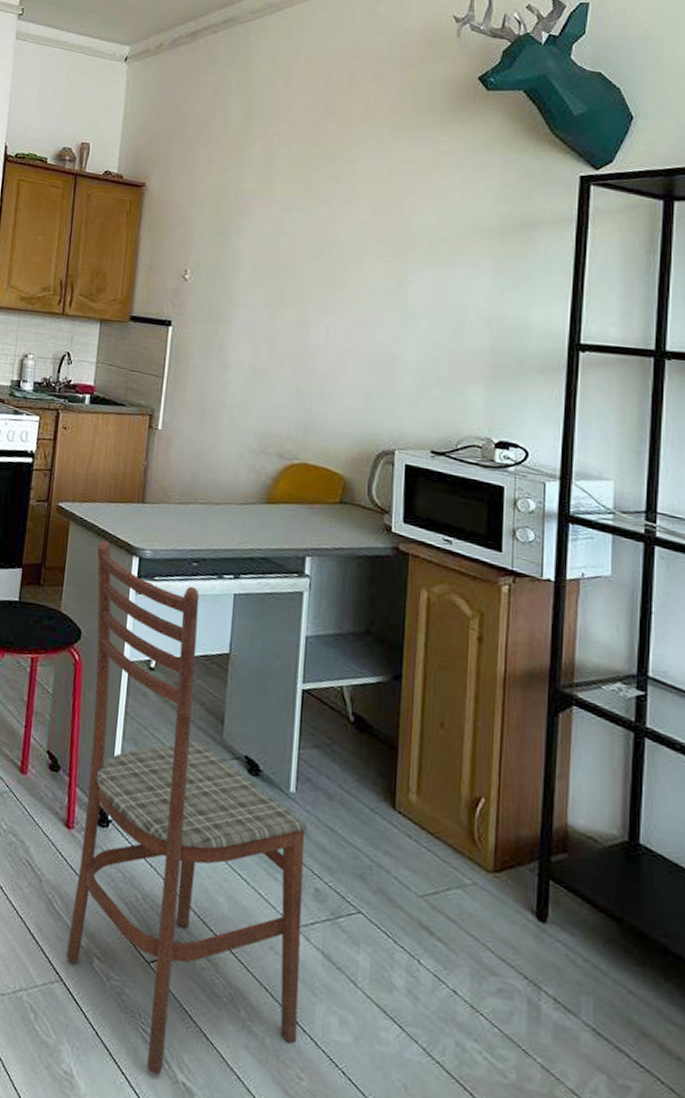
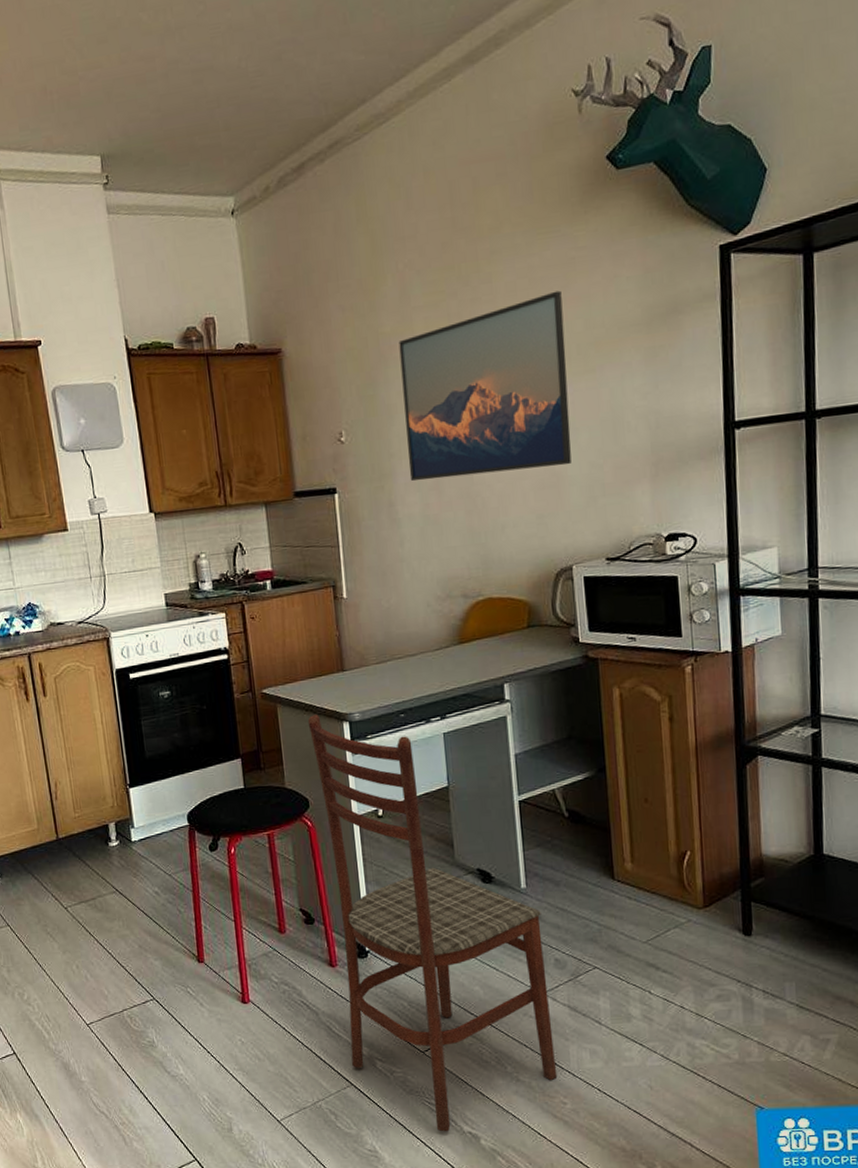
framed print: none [245,185,420,350] -> present [398,290,572,482]

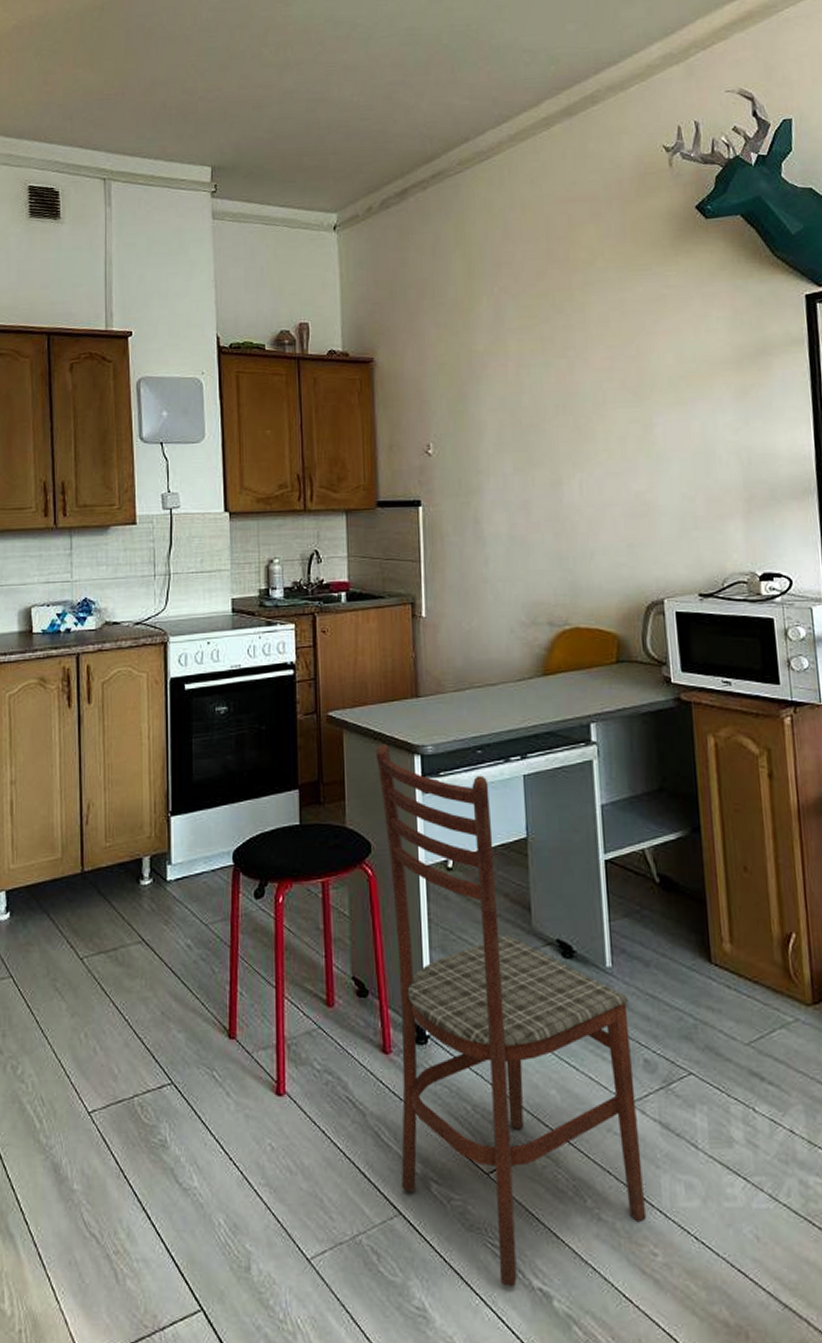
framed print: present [398,290,572,482] -> none [491,324,663,500]

